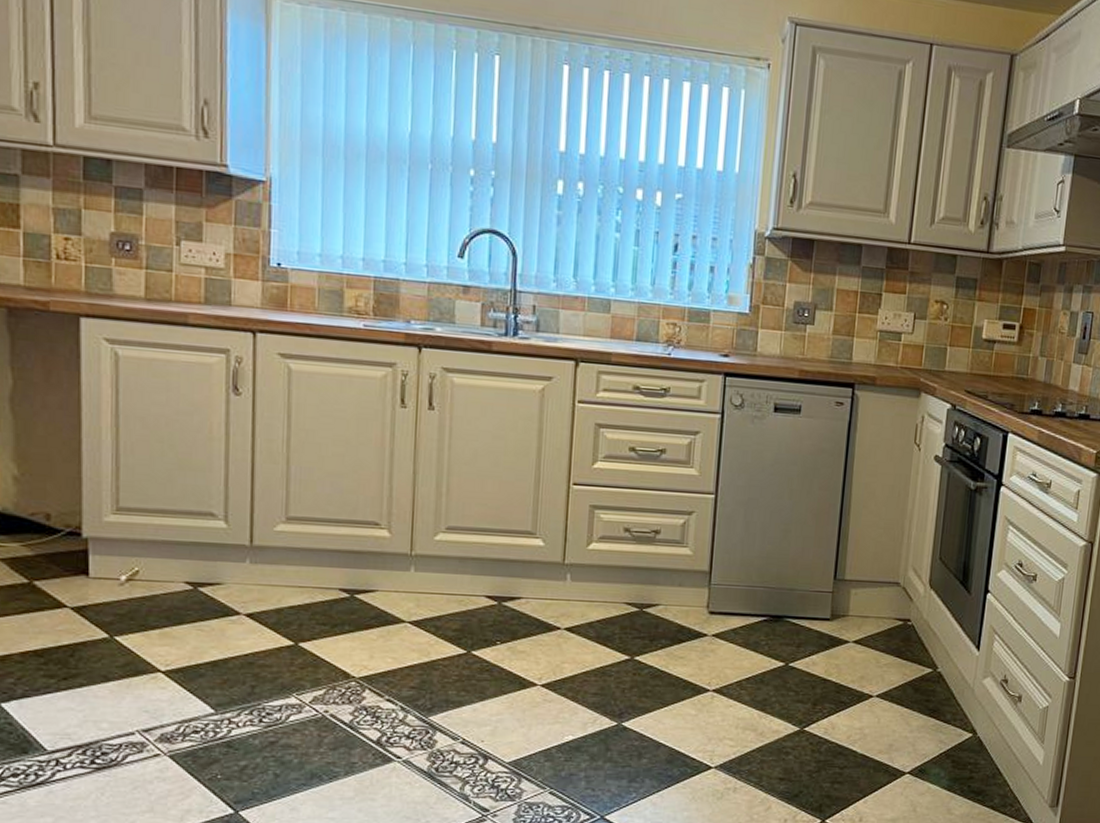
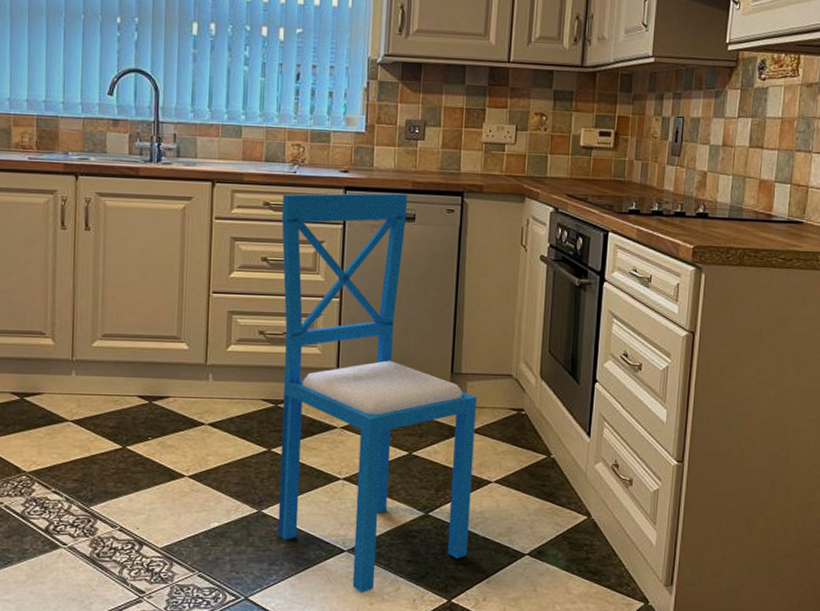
dining chair: none [638,377,861,813] -> present [277,193,477,594]

